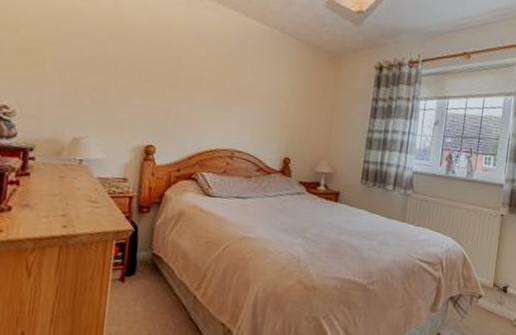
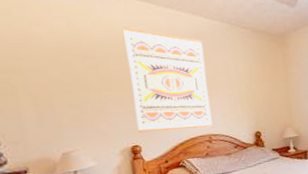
wall art: none [156,15,249,142] -> present [123,26,213,133]

